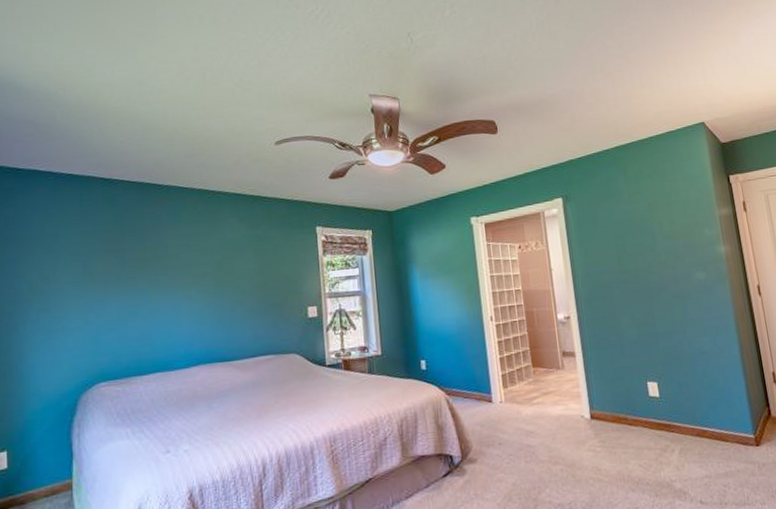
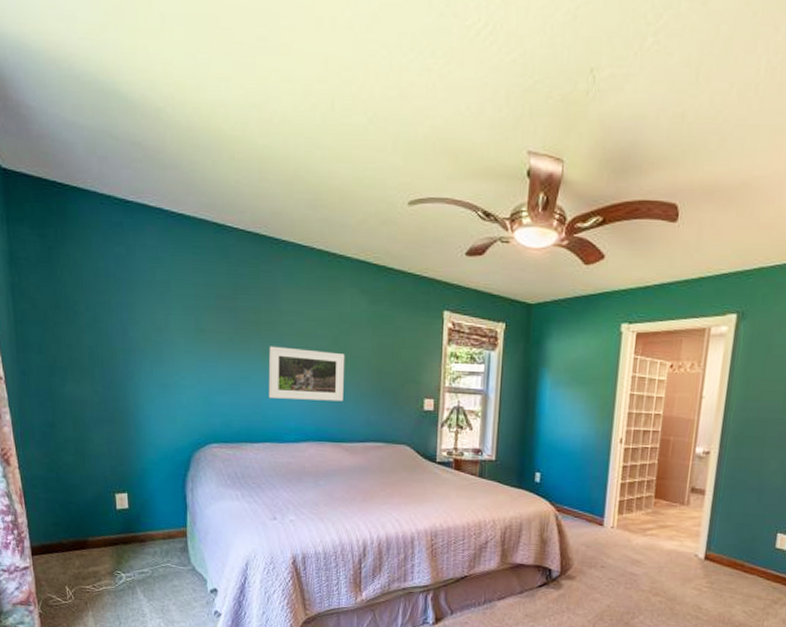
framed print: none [156,276,231,328] -> present [268,346,345,402]

